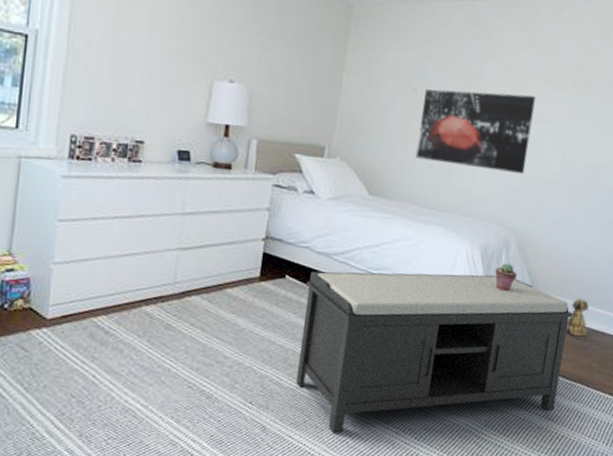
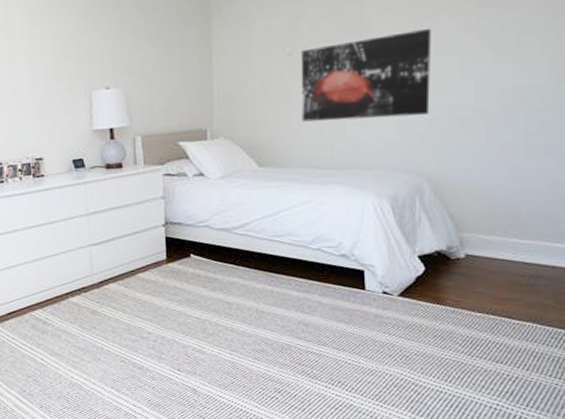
bench: present [296,271,573,434] -> none [211,224,511,392]
potted succulent: present [495,263,517,292] -> none [410,209,436,239]
plush toy: present [566,298,589,337] -> none [505,233,532,274]

